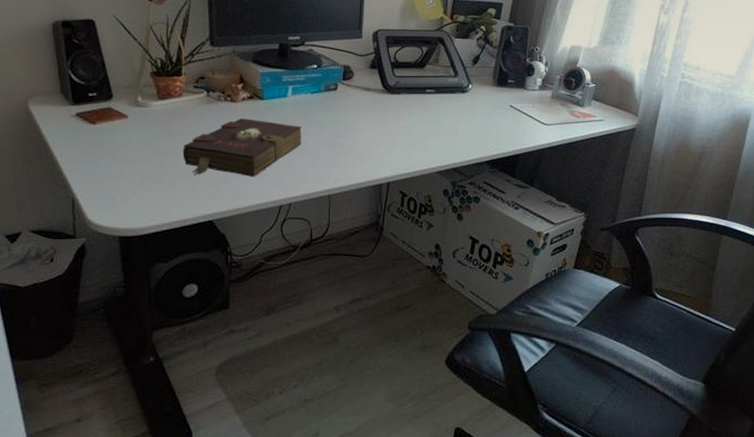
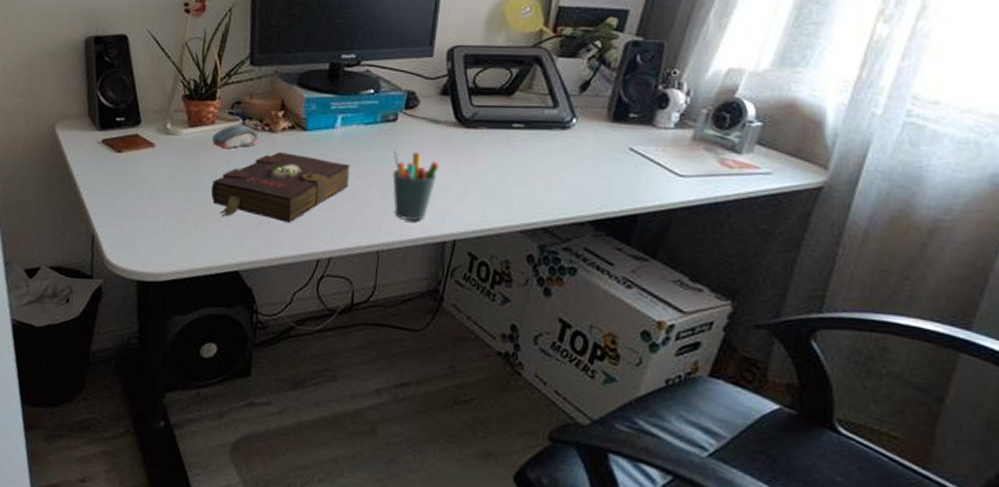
computer mouse: none [180,96,222,117] -> present [212,124,259,148]
pen holder: none [336,112,373,170] -> present [392,149,440,222]

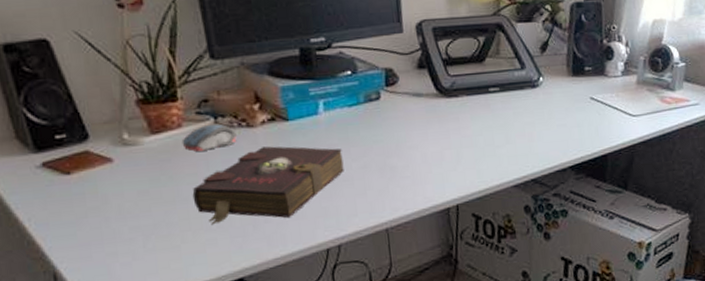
pen holder: present [392,149,440,222] -> none [382,126,430,194]

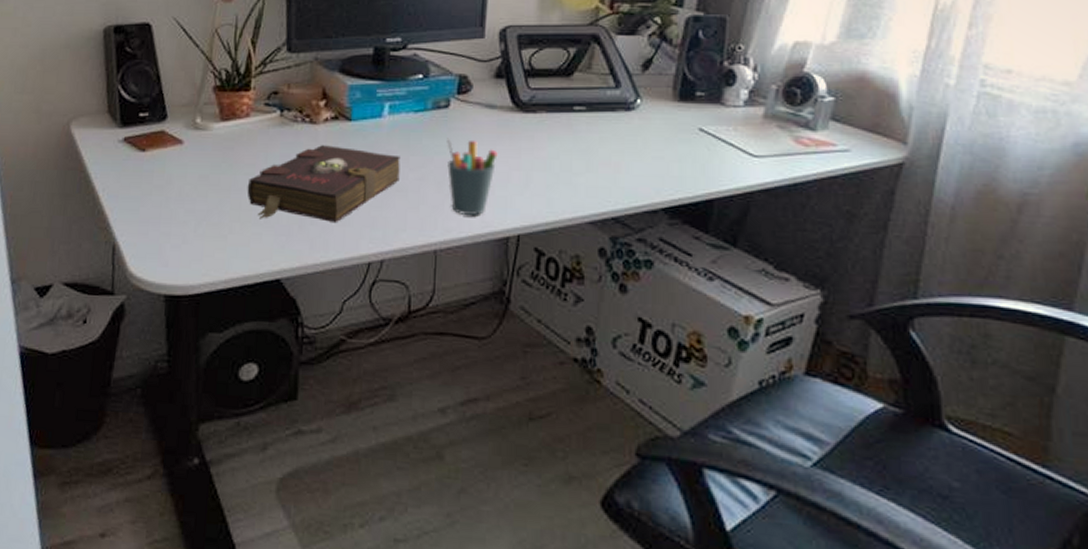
computer mouse: present [181,123,237,152] -> none [247,116,299,143]
pen holder: none [382,126,430,194] -> present [447,138,498,217]

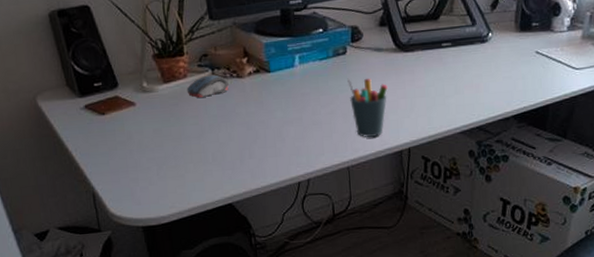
computer mouse: none [247,116,299,143] -> present [186,74,229,98]
book: present [247,145,401,224] -> none [194,94,314,159]

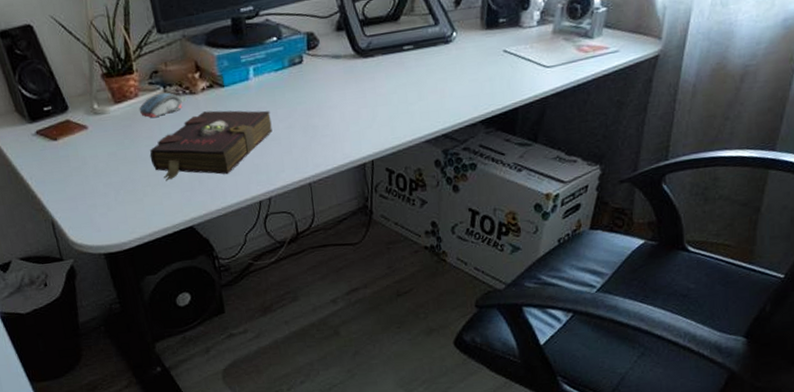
book: none [194,94,314,159] -> present [149,110,273,181]
pen holder: present [347,78,388,138] -> none [305,87,348,151]

